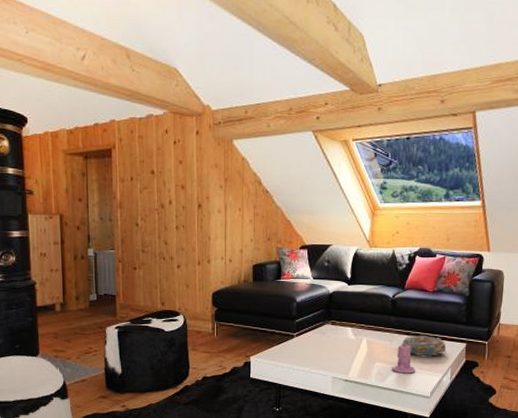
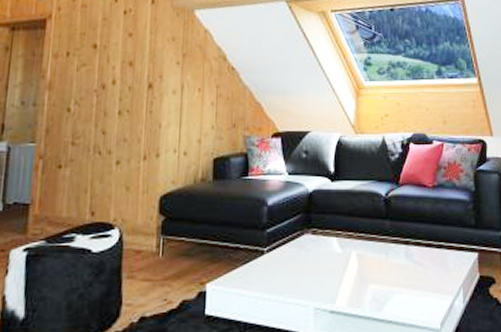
candle: present [392,342,416,374] -> none [390,254,420,298]
decorative bowl: present [401,335,446,357] -> none [399,244,454,273]

